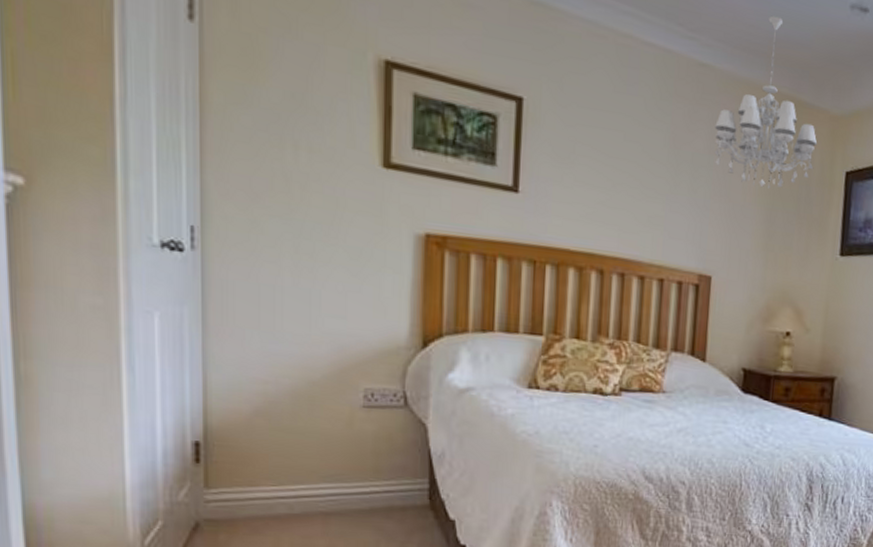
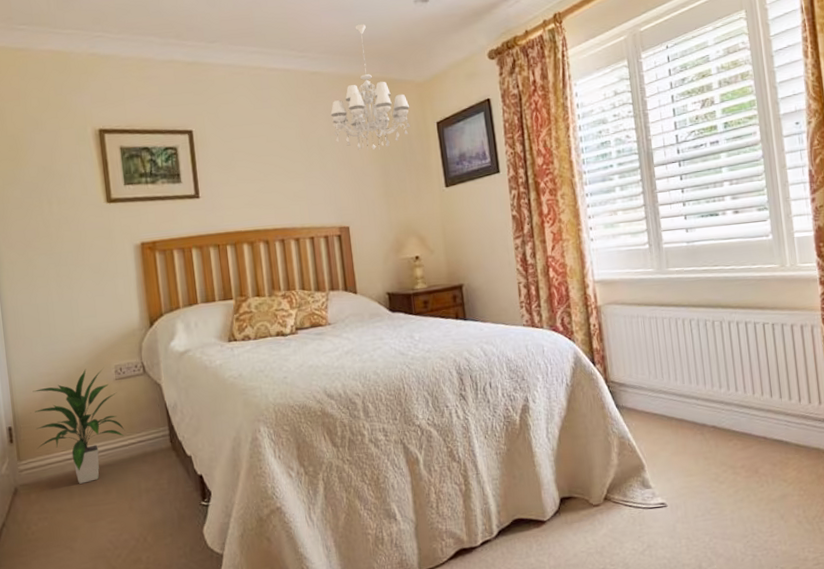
indoor plant: none [231,385,368,532] -> present [30,368,125,484]

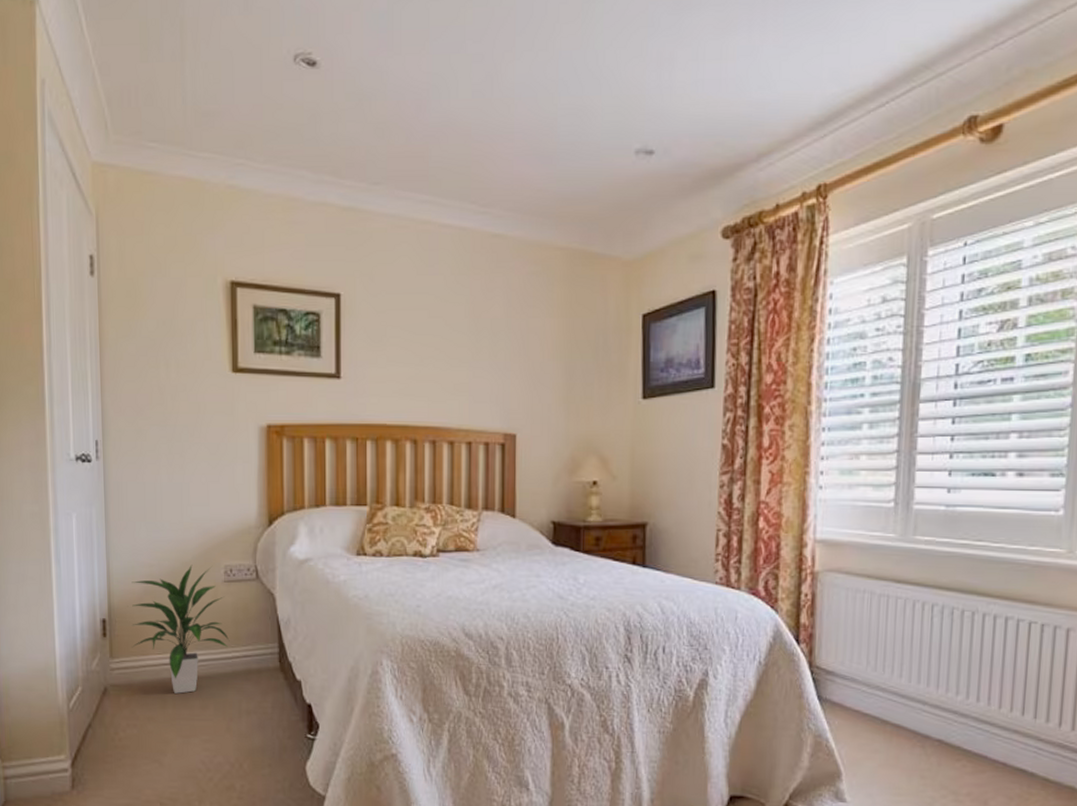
chandelier: present [330,24,411,151] -> none [510,177,612,342]

